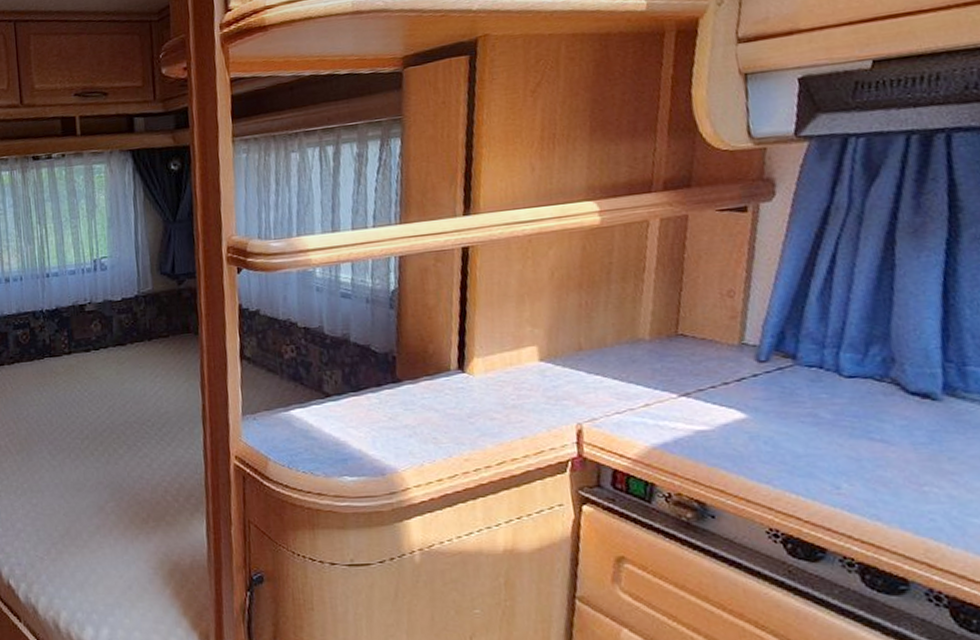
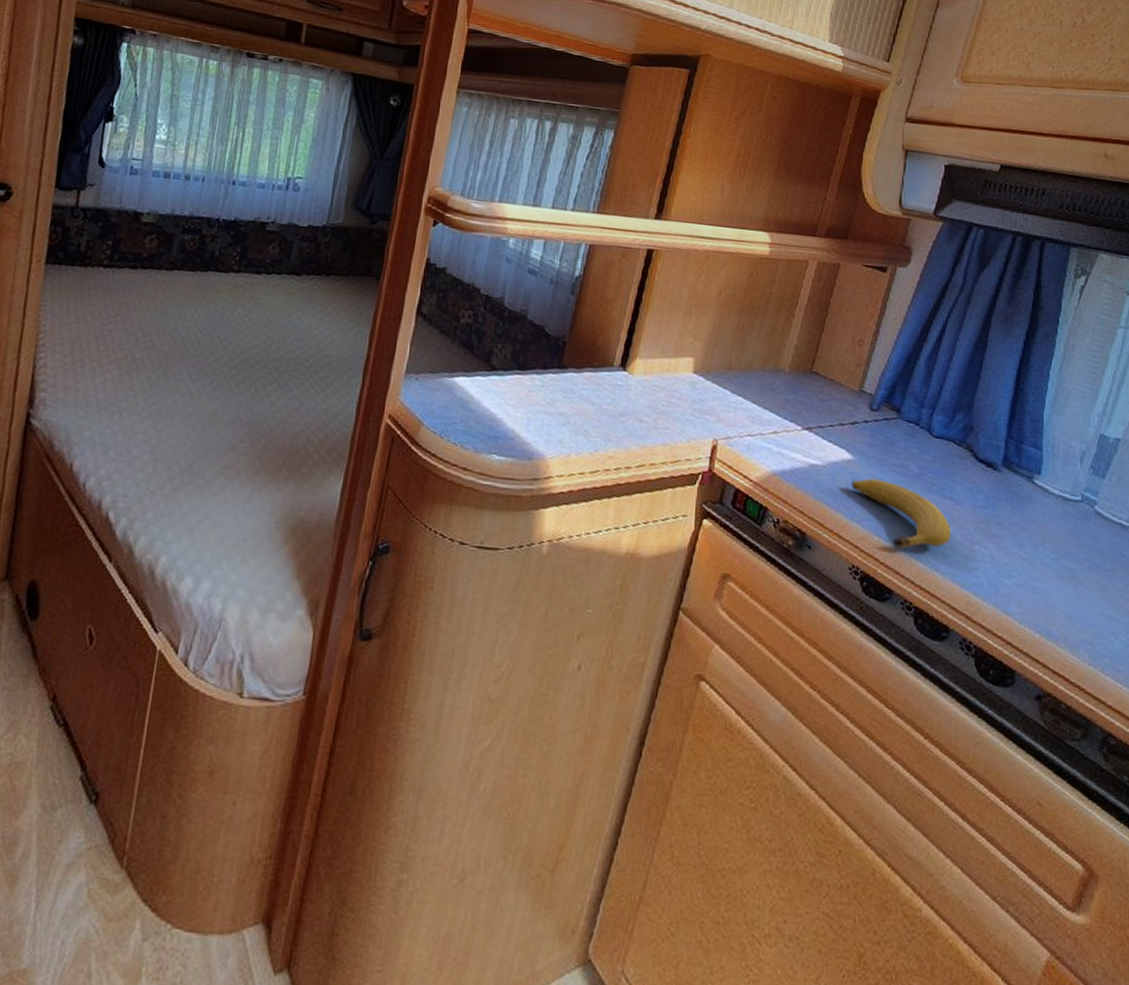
fruit: none [750,433,890,505] -> present [851,478,951,550]

